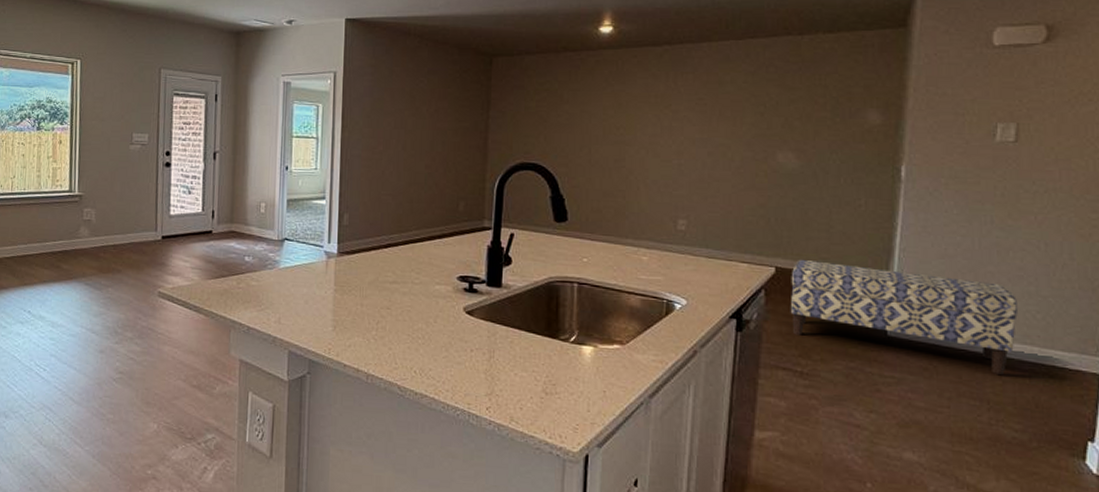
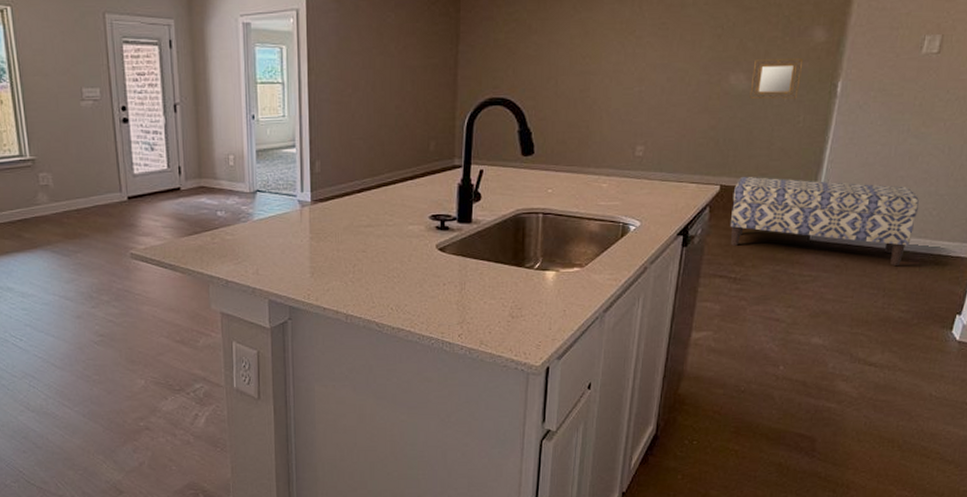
home mirror: none [801,139,859,181] -> present [749,58,804,100]

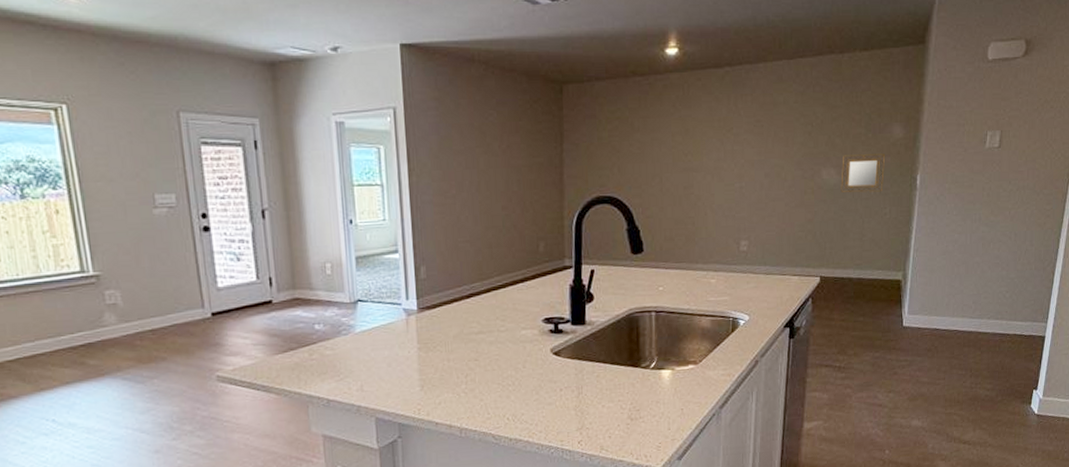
bench: present [729,176,919,266] -> none [831,267,994,347]

